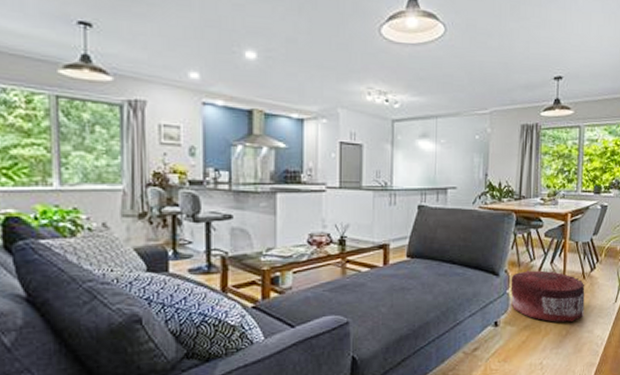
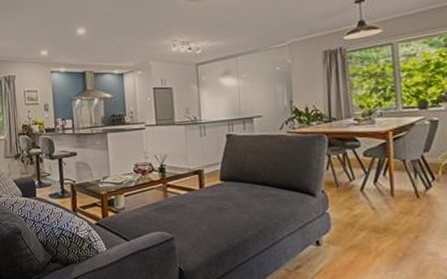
pouf: present [510,269,585,322] -> none [329,189,424,243]

